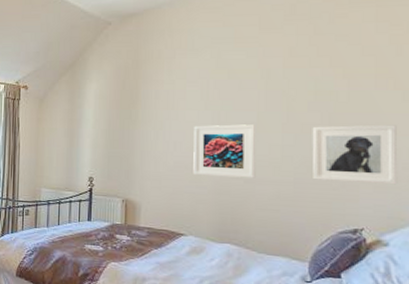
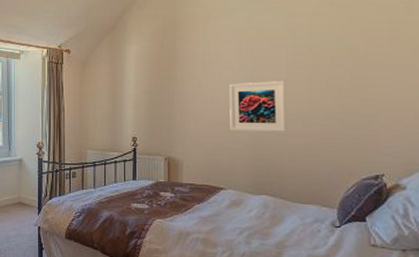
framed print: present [312,124,398,185] -> none [336,77,412,133]

